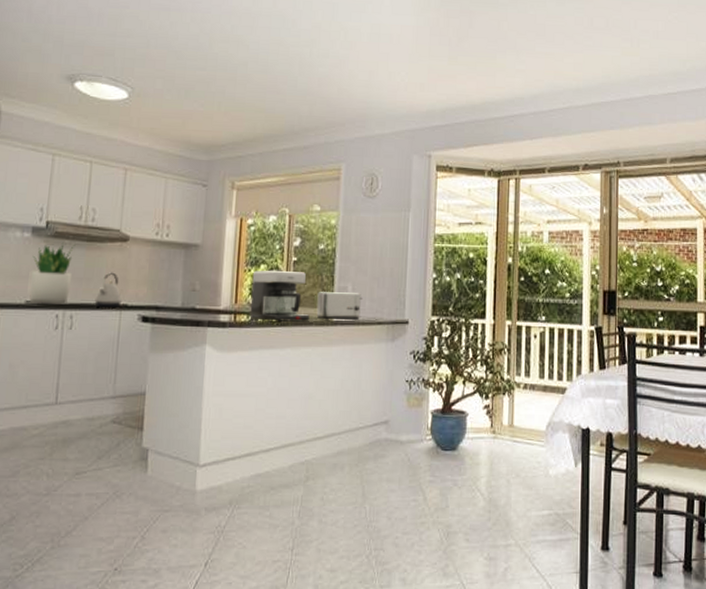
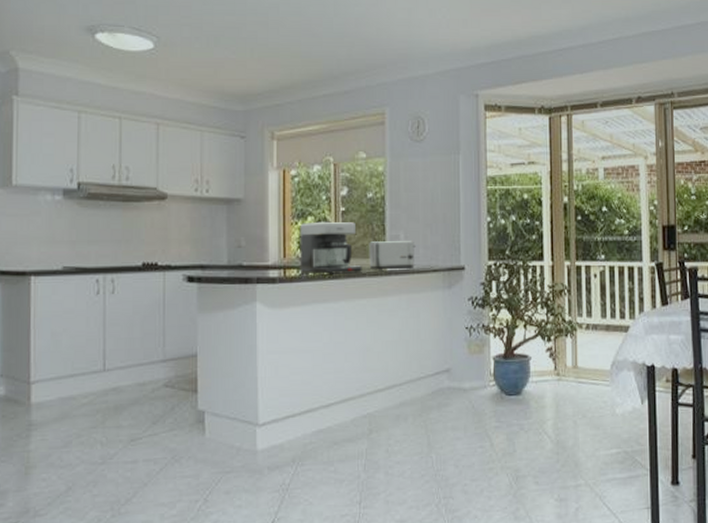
planter: present [29,243,76,304] -> none [66,205,111,269]
kettle: present [94,272,122,309] -> none [136,232,164,270]

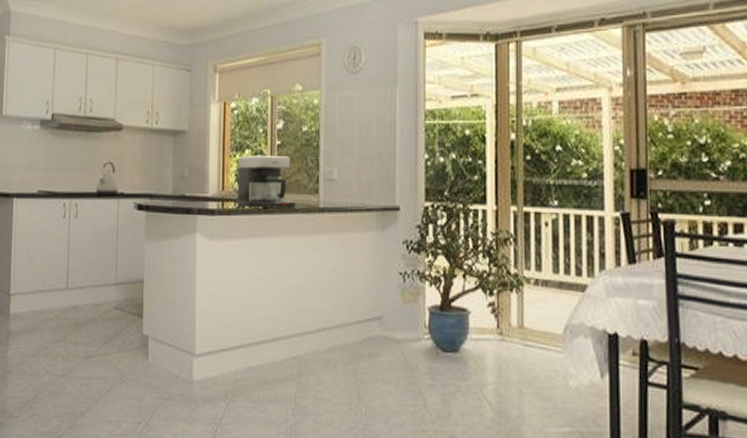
kettle: none [136,232,164,270] -> present [95,161,119,197]
toaster: present [369,241,416,270] -> none [302,177,349,208]

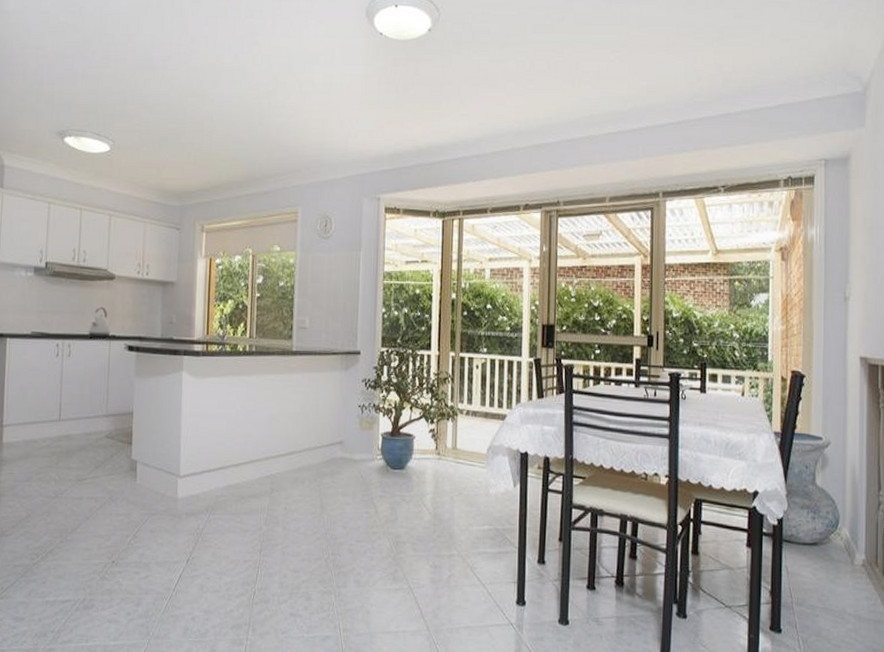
coffee maker: present [236,154,296,210] -> none [219,305,272,352]

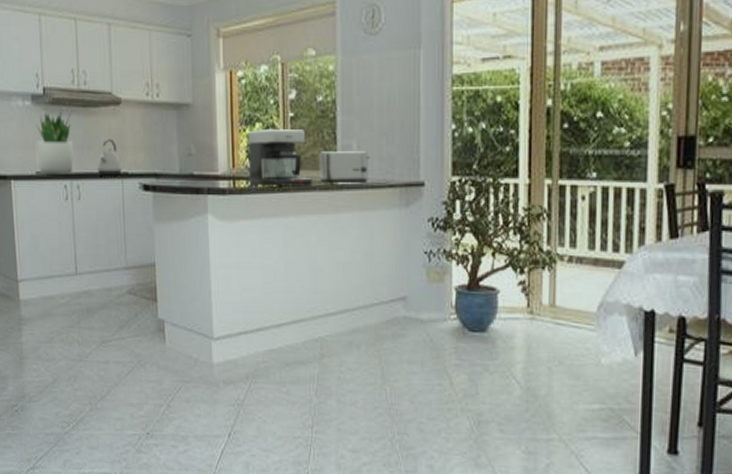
planter: none [34,281,70,335] -> present [36,110,74,174]
coffee maker: none [219,305,272,352] -> present [248,128,312,188]
toaster: none [278,325,319,351] -> present [319,151,370,184]

